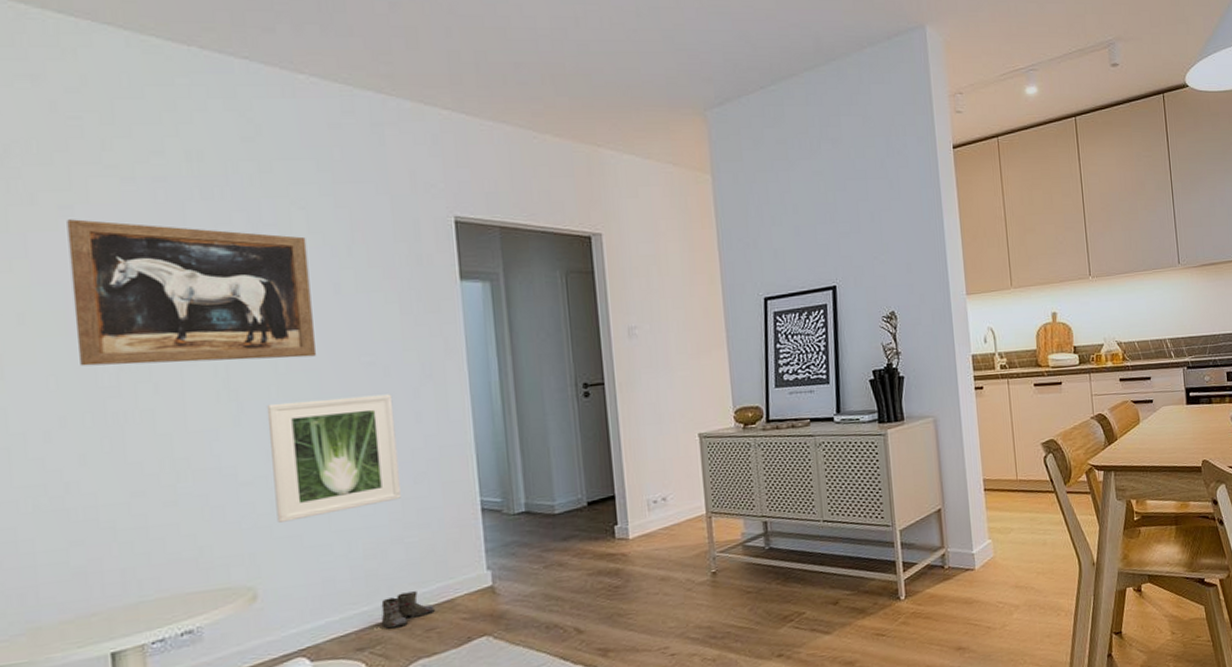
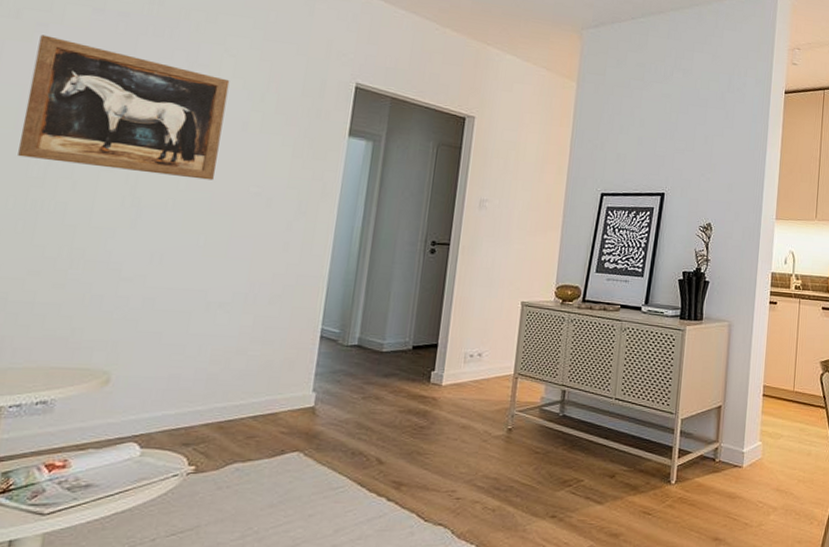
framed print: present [266,394,401,523] -> none [144,214,269,319]
boots: present [381,591,435,629] -> none [209,400,259,430]

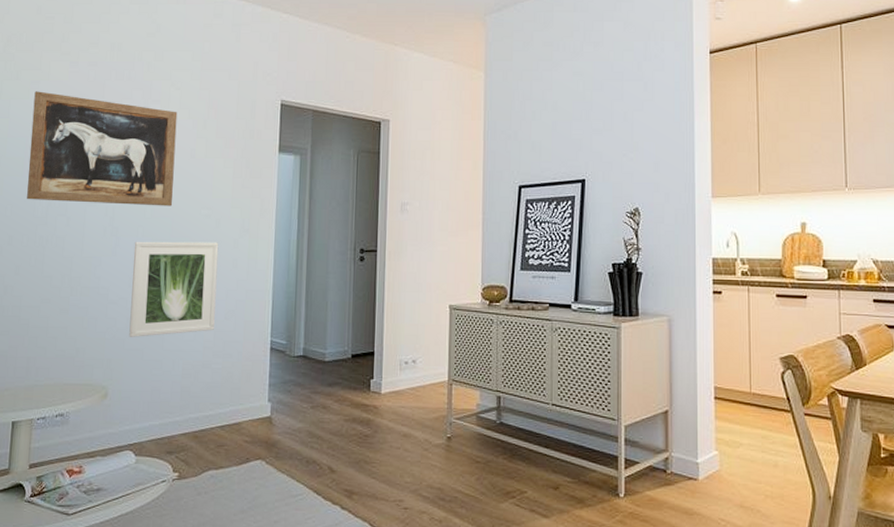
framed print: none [144,214,269,319] -> present [129,241,219,337]

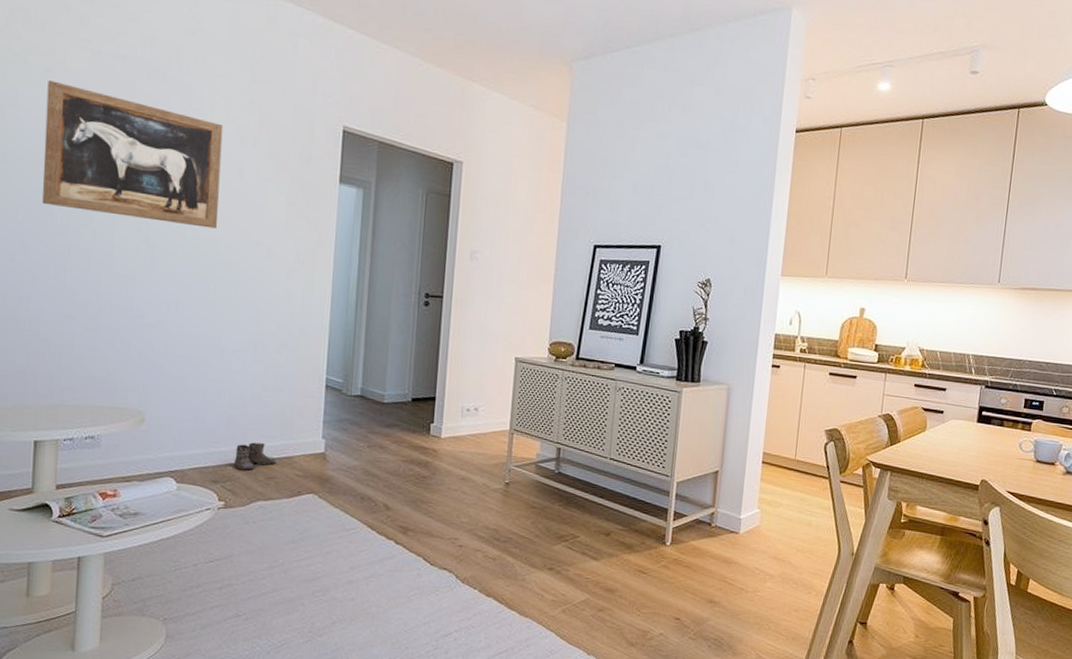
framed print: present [129,241,219,337] -> none [168,262,271,364]
boots: none [187,410,226,439] -> present [233,442,276,471]

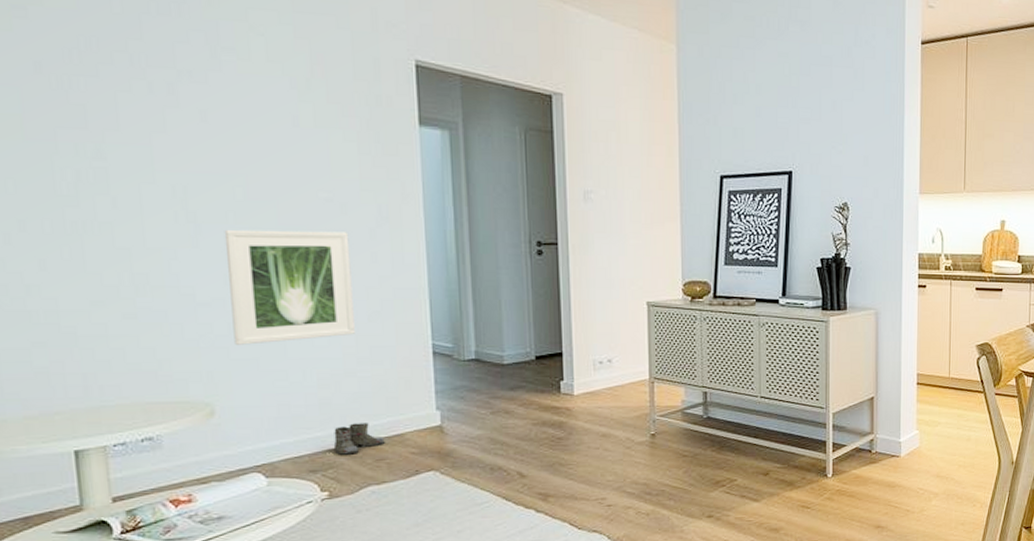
wall art: present [42,80,223,229] -> none [20,20,273,187]
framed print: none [168,262,271,364] -> present [224,229,355,345]

